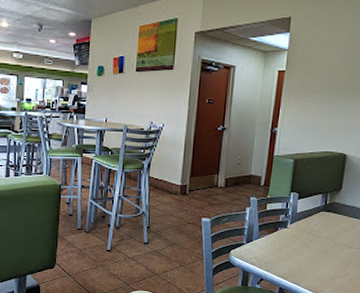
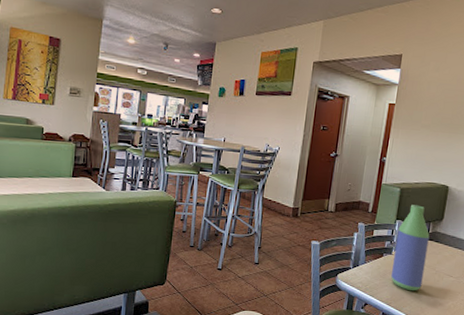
bottle: none [287,176,327,265] -> present [391,205,430,291]

